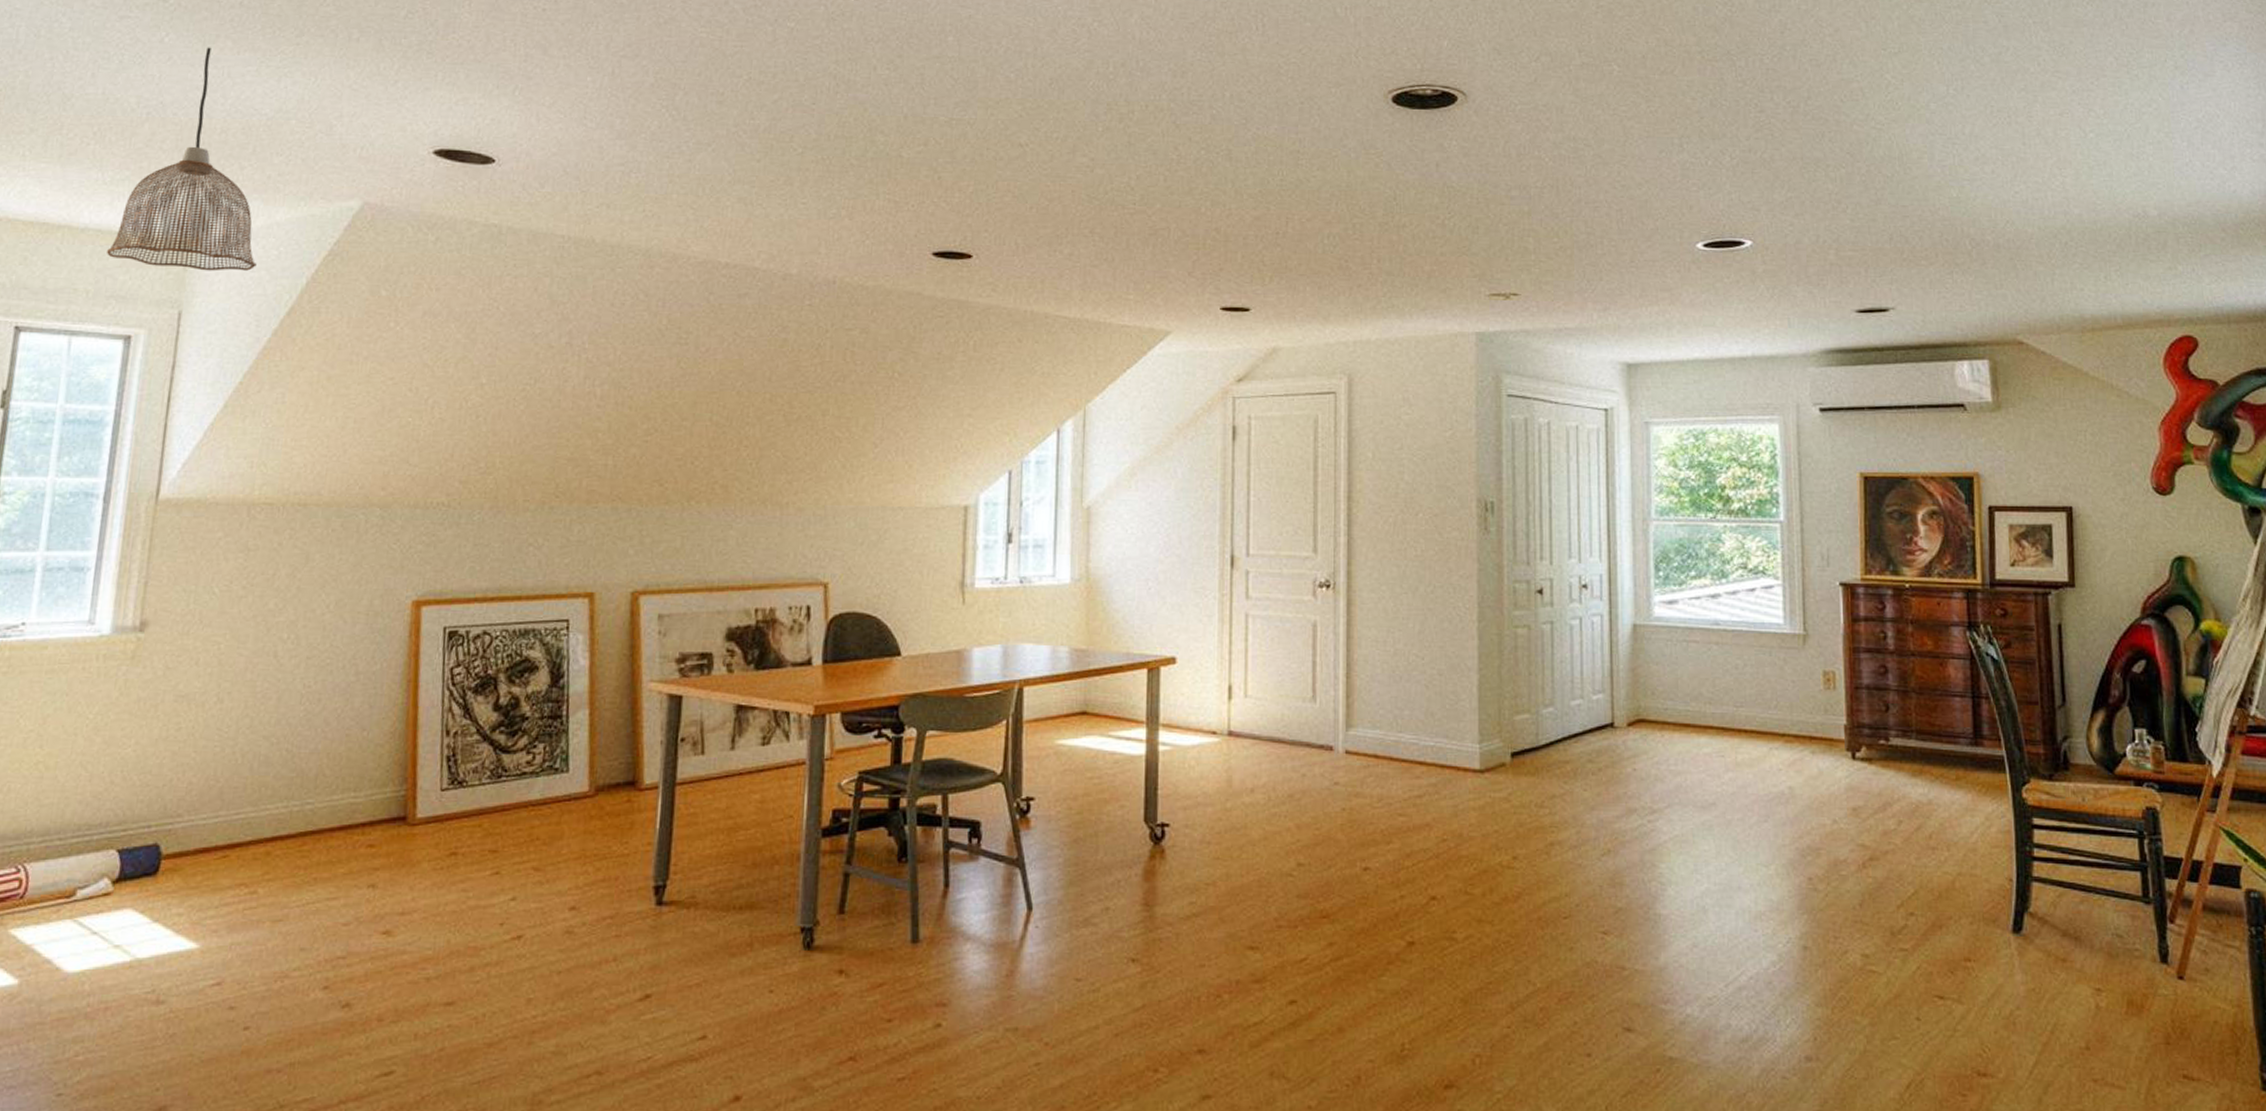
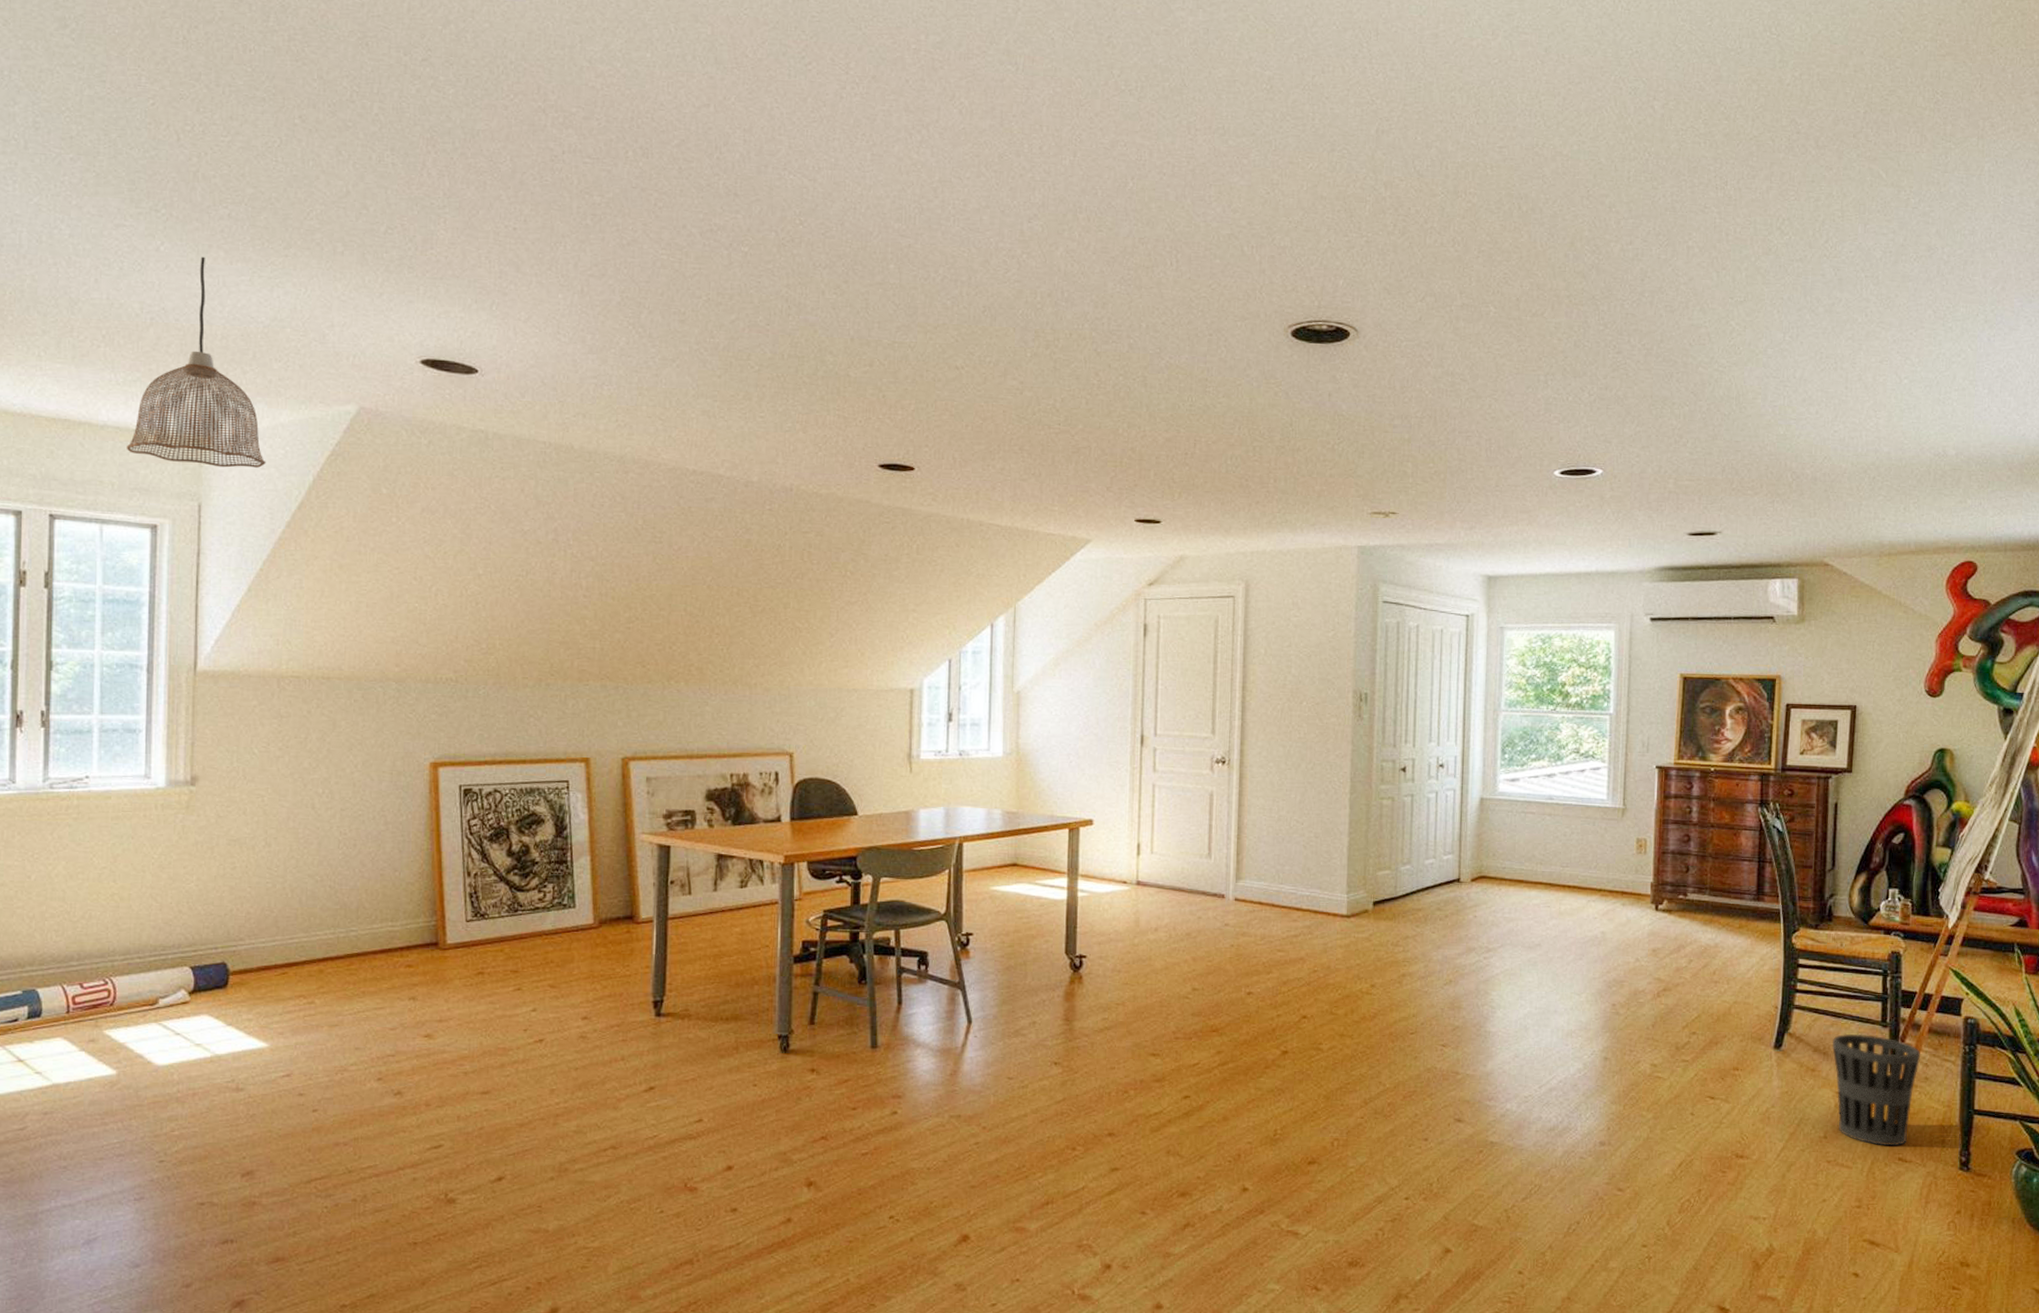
wastebasket: none [2085,912,2197,1058] -> present [1832,1033,1921,1145]

